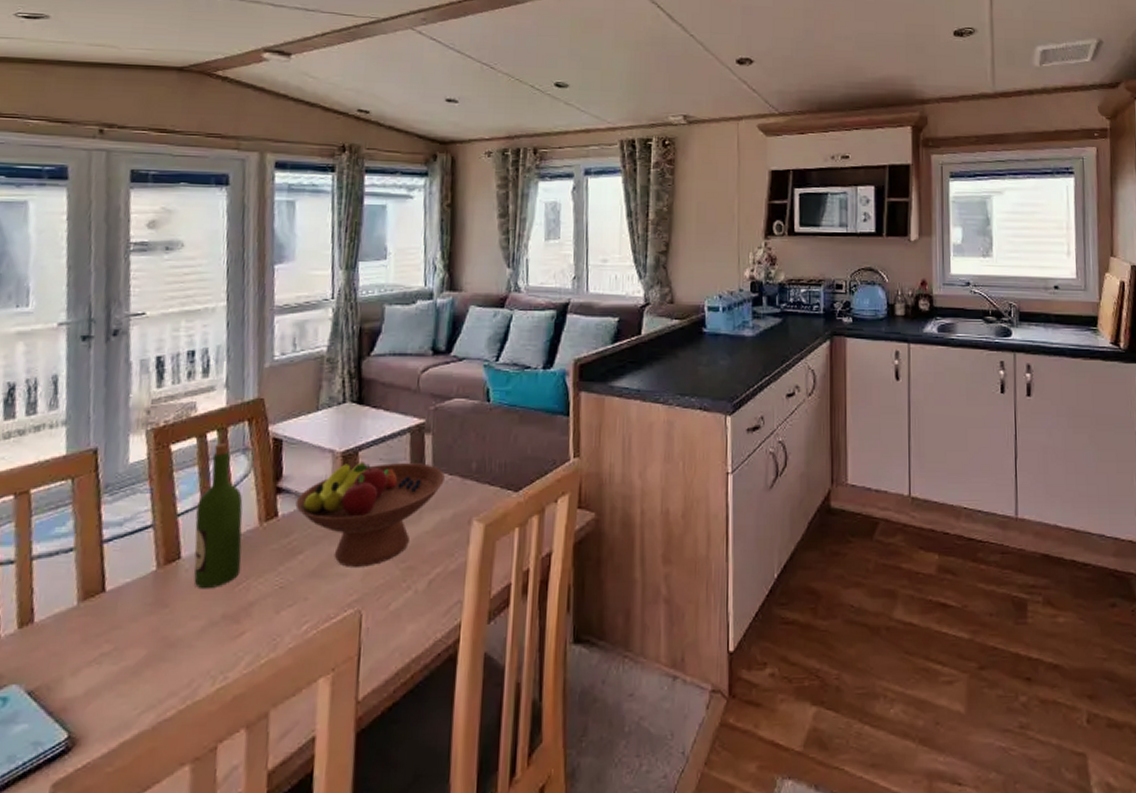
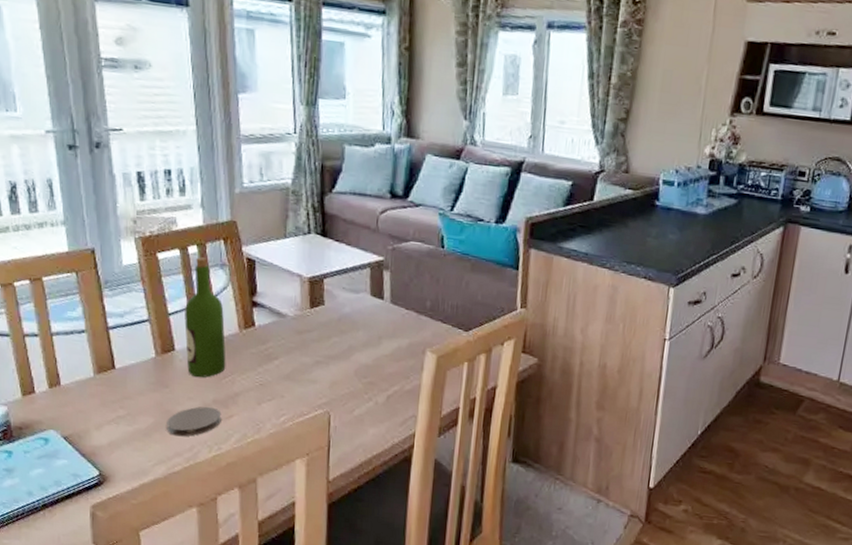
coaster: none [161,624,231,670] -> present [166,406,222,437]
fruit bowl: present [295,462,445,567] -> none [270,288,401,378]

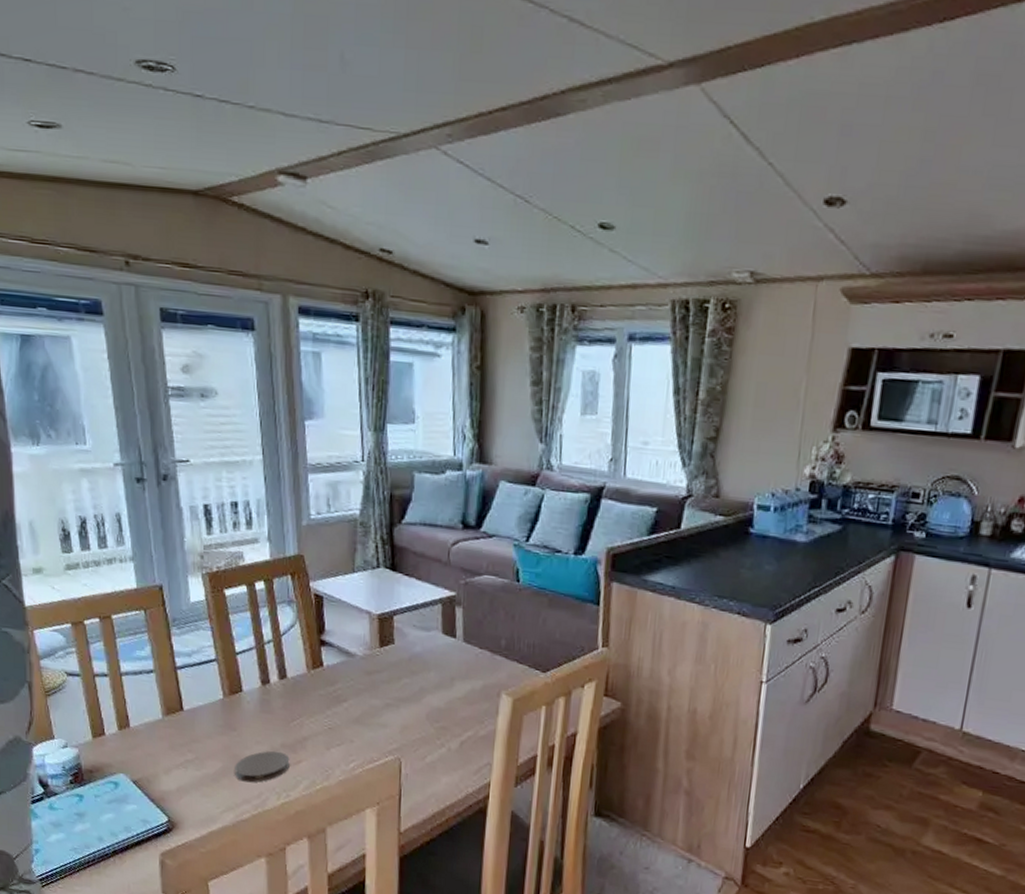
wine bottle: present [184,257,226,378] -> none [252,593,294,721]

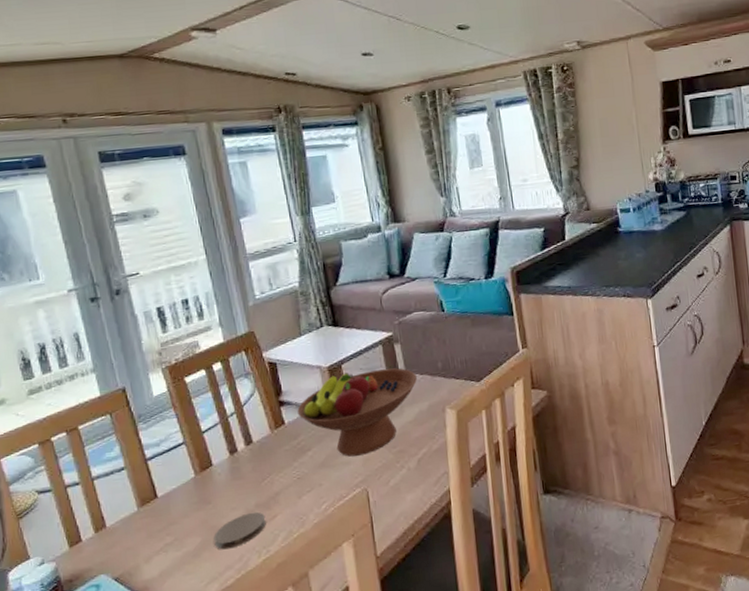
fruit bowl: none [338,626,475,722] -> present [297,368,417,457]

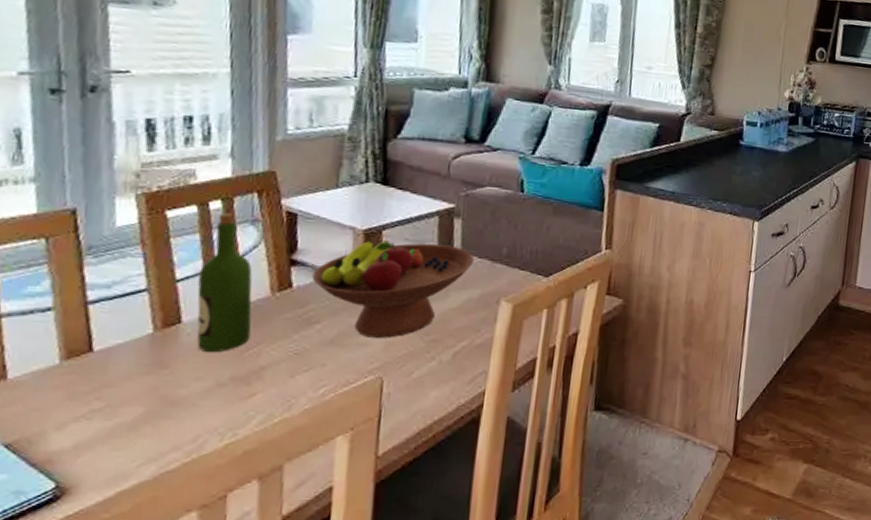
coaster: present [214,511,266,550] -> none [161,386,241,426]
wine bottle: none [217,371,263,487] -> present [197,213,253,353]

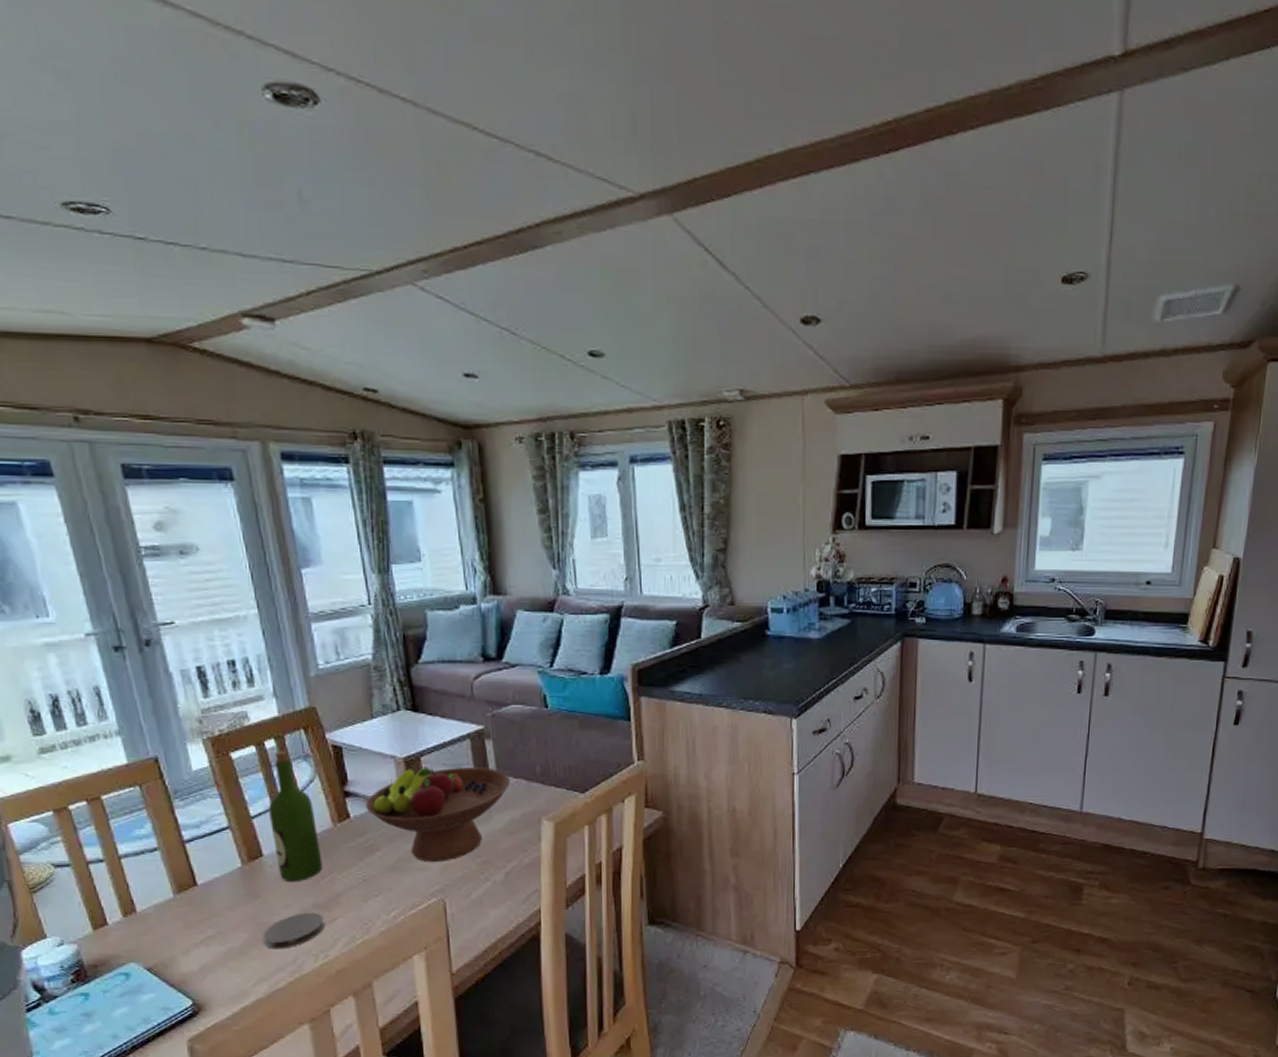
coaster: none [161,386,241,426] -> present [263,912,325,949]

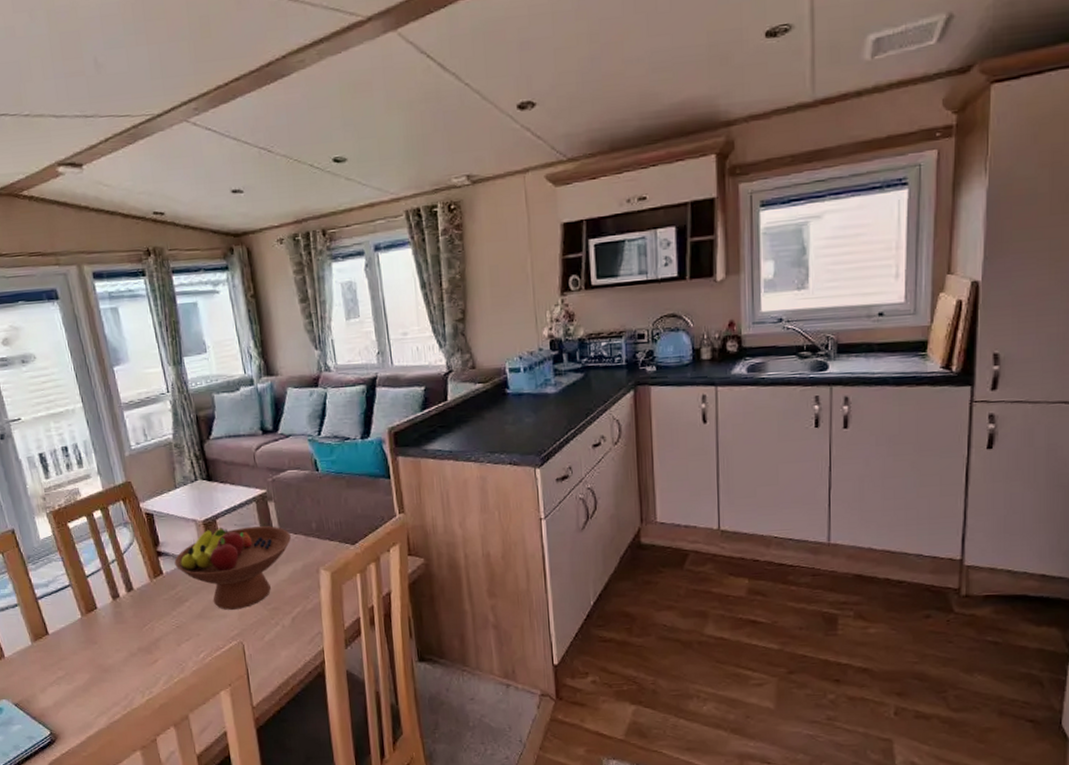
coaster: present [263,912,325,949] -> none [101,655,148,687]
wine bottle: present [269,751,323,883] -> none [99,520,144,630]

